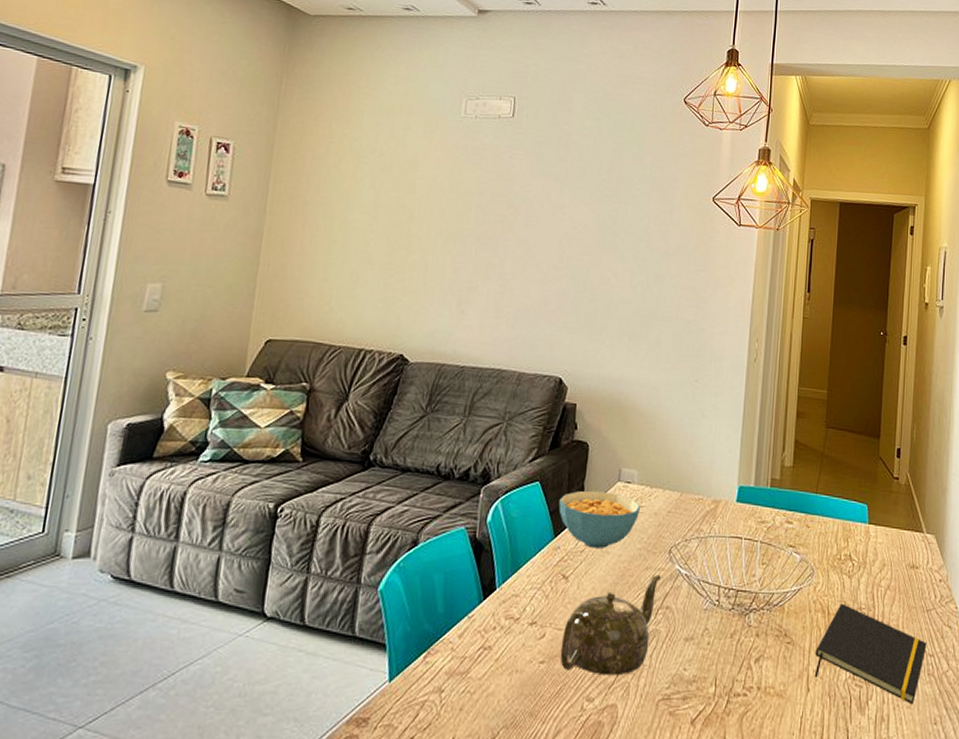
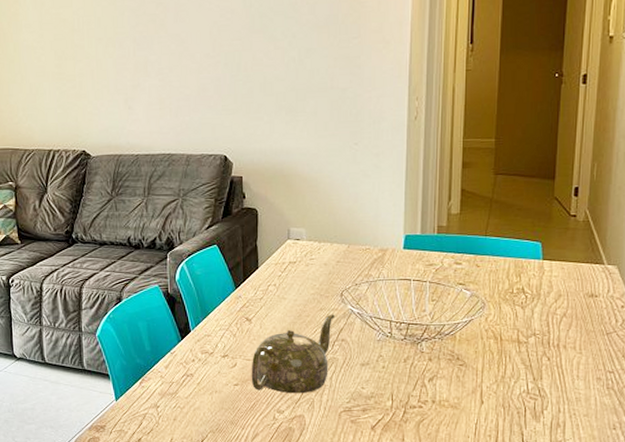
cereal bowl: present [558,490,641,548] -> none [236,248,311,295]
notepad: present [814,603,927,705] -> none [488,330,607,413]

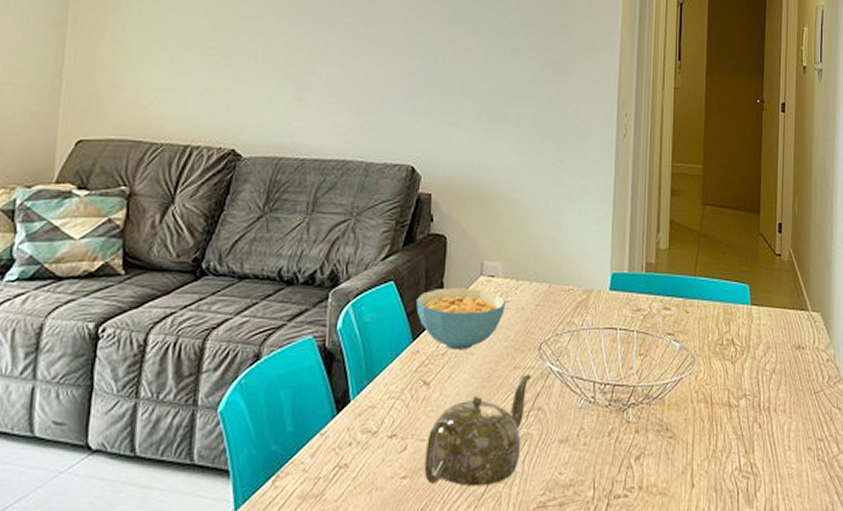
cereal bowl: none [236,248,311,295] -> present [416,287,507,350]

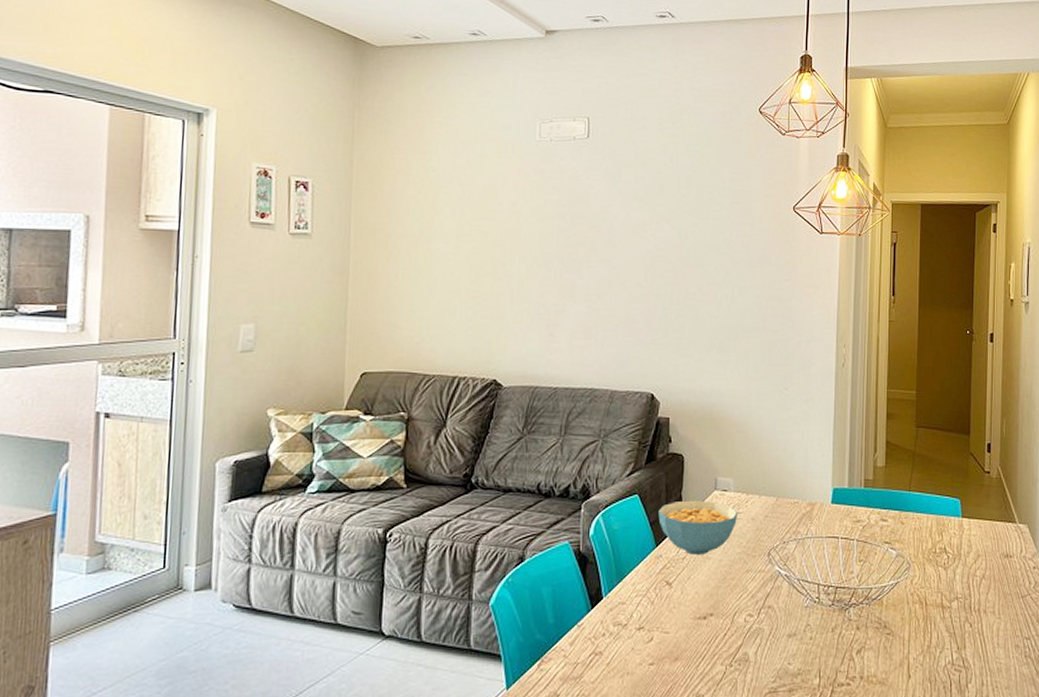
teapot: present [424,373,531,487] -> none [668,576,762,673]

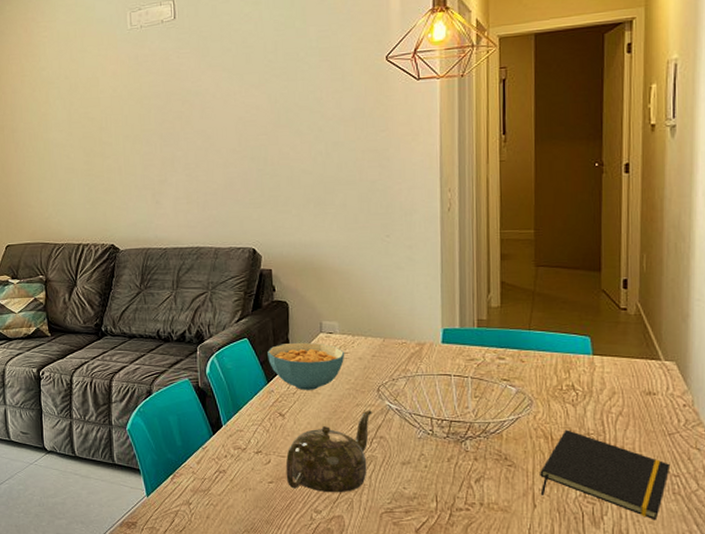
teapot: none [668,576,762,673] -> present [285,410,372,493]
notepad: none [915,594,1023,686] -> present [540,430,671,521]

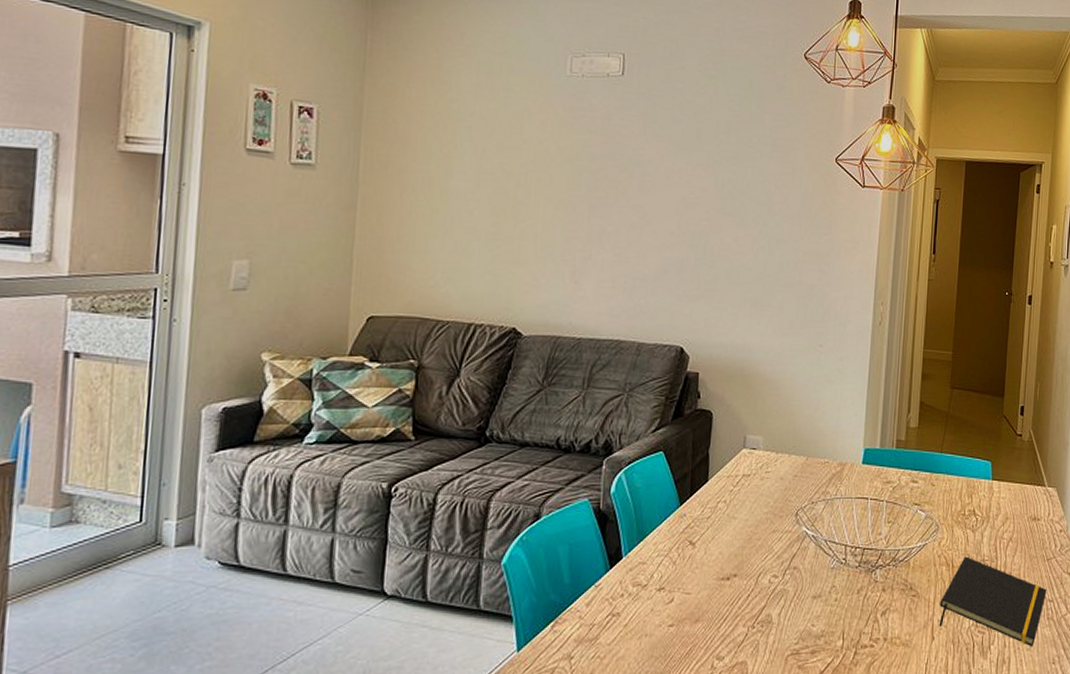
cereal bowl: present [267,342,345,390] -> none [683,458,767,514]
teapot: present [285,410,372,493] -> none [689,537,788,635]

